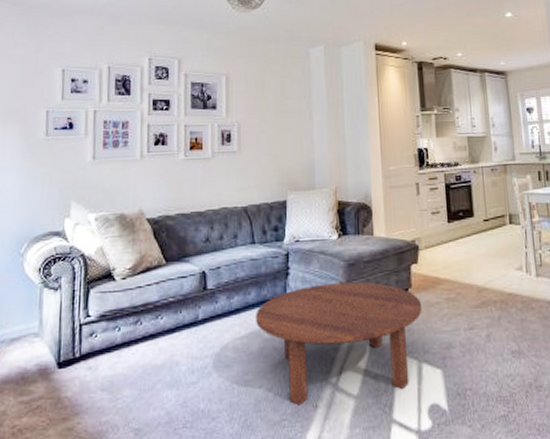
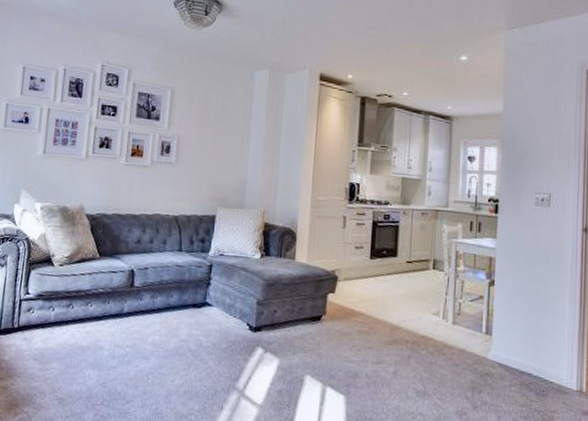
coffee table: present [256,282,423,406] -> none [175,298,334,407]

